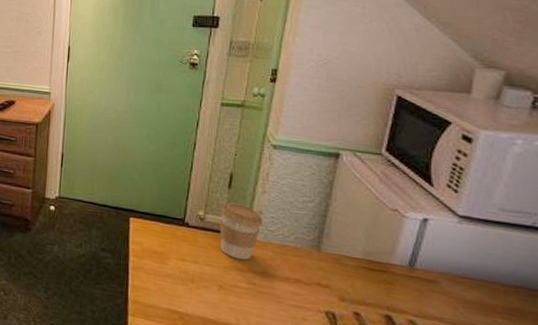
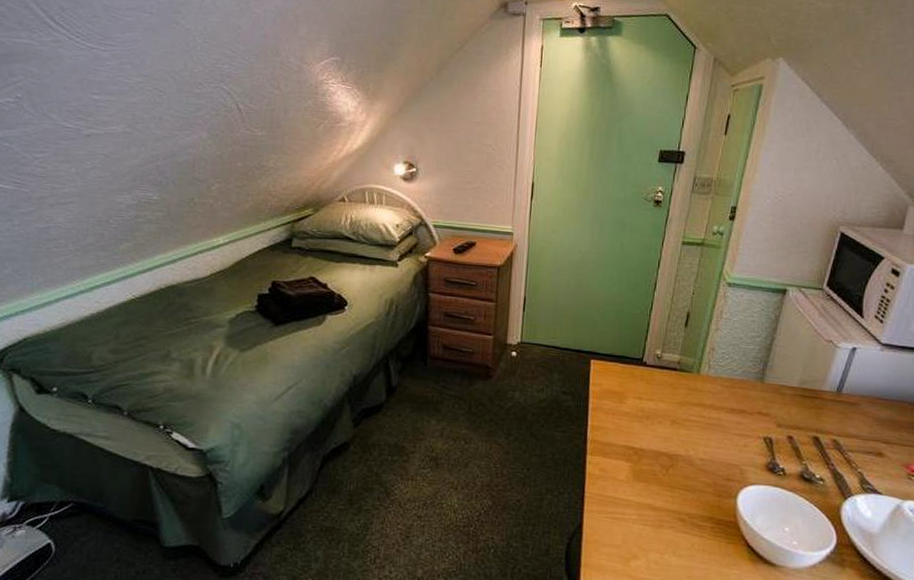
coffee cup: present [220,202,264,260] -> none [674,340,715,395]

